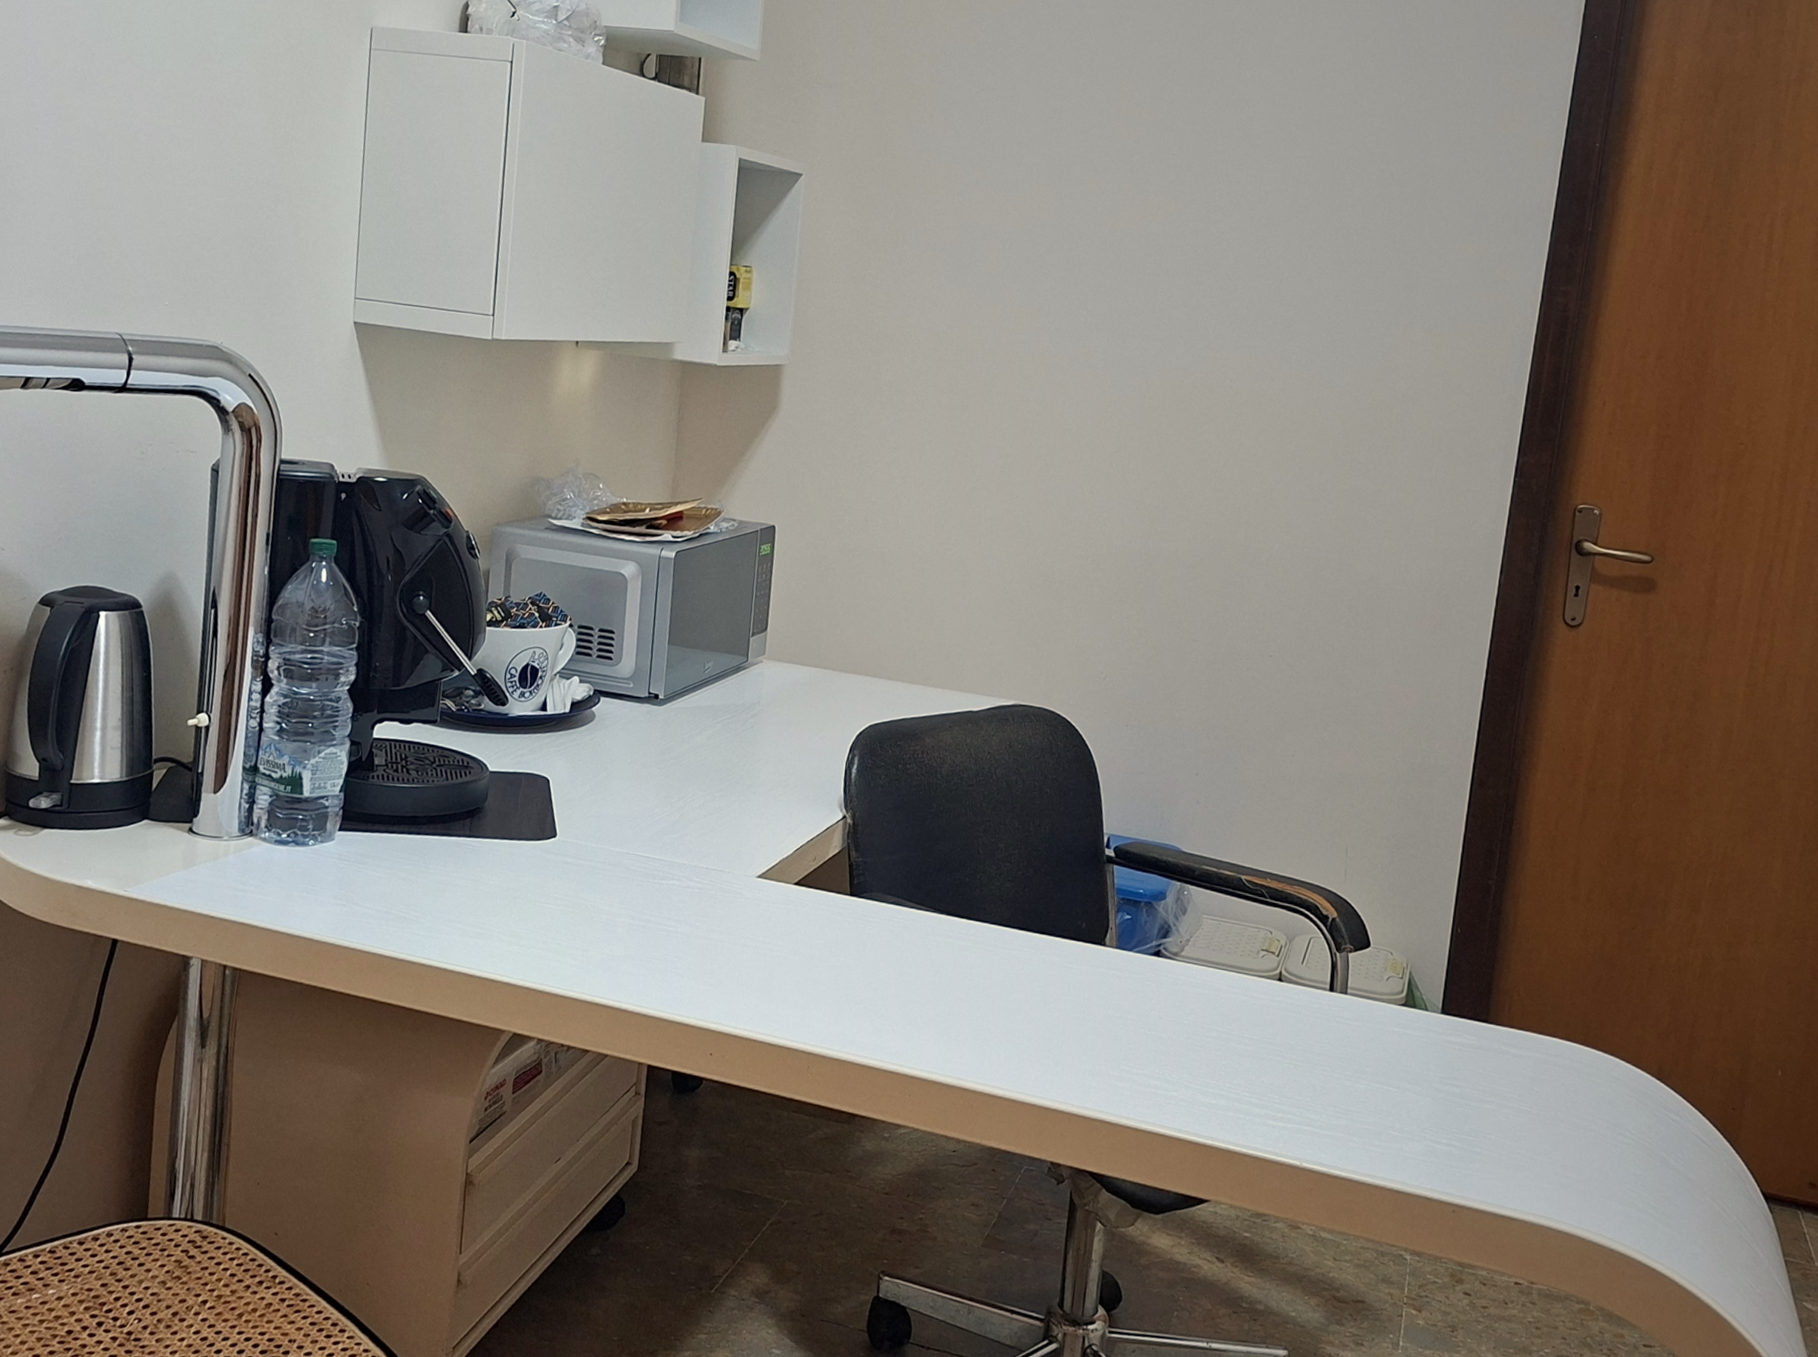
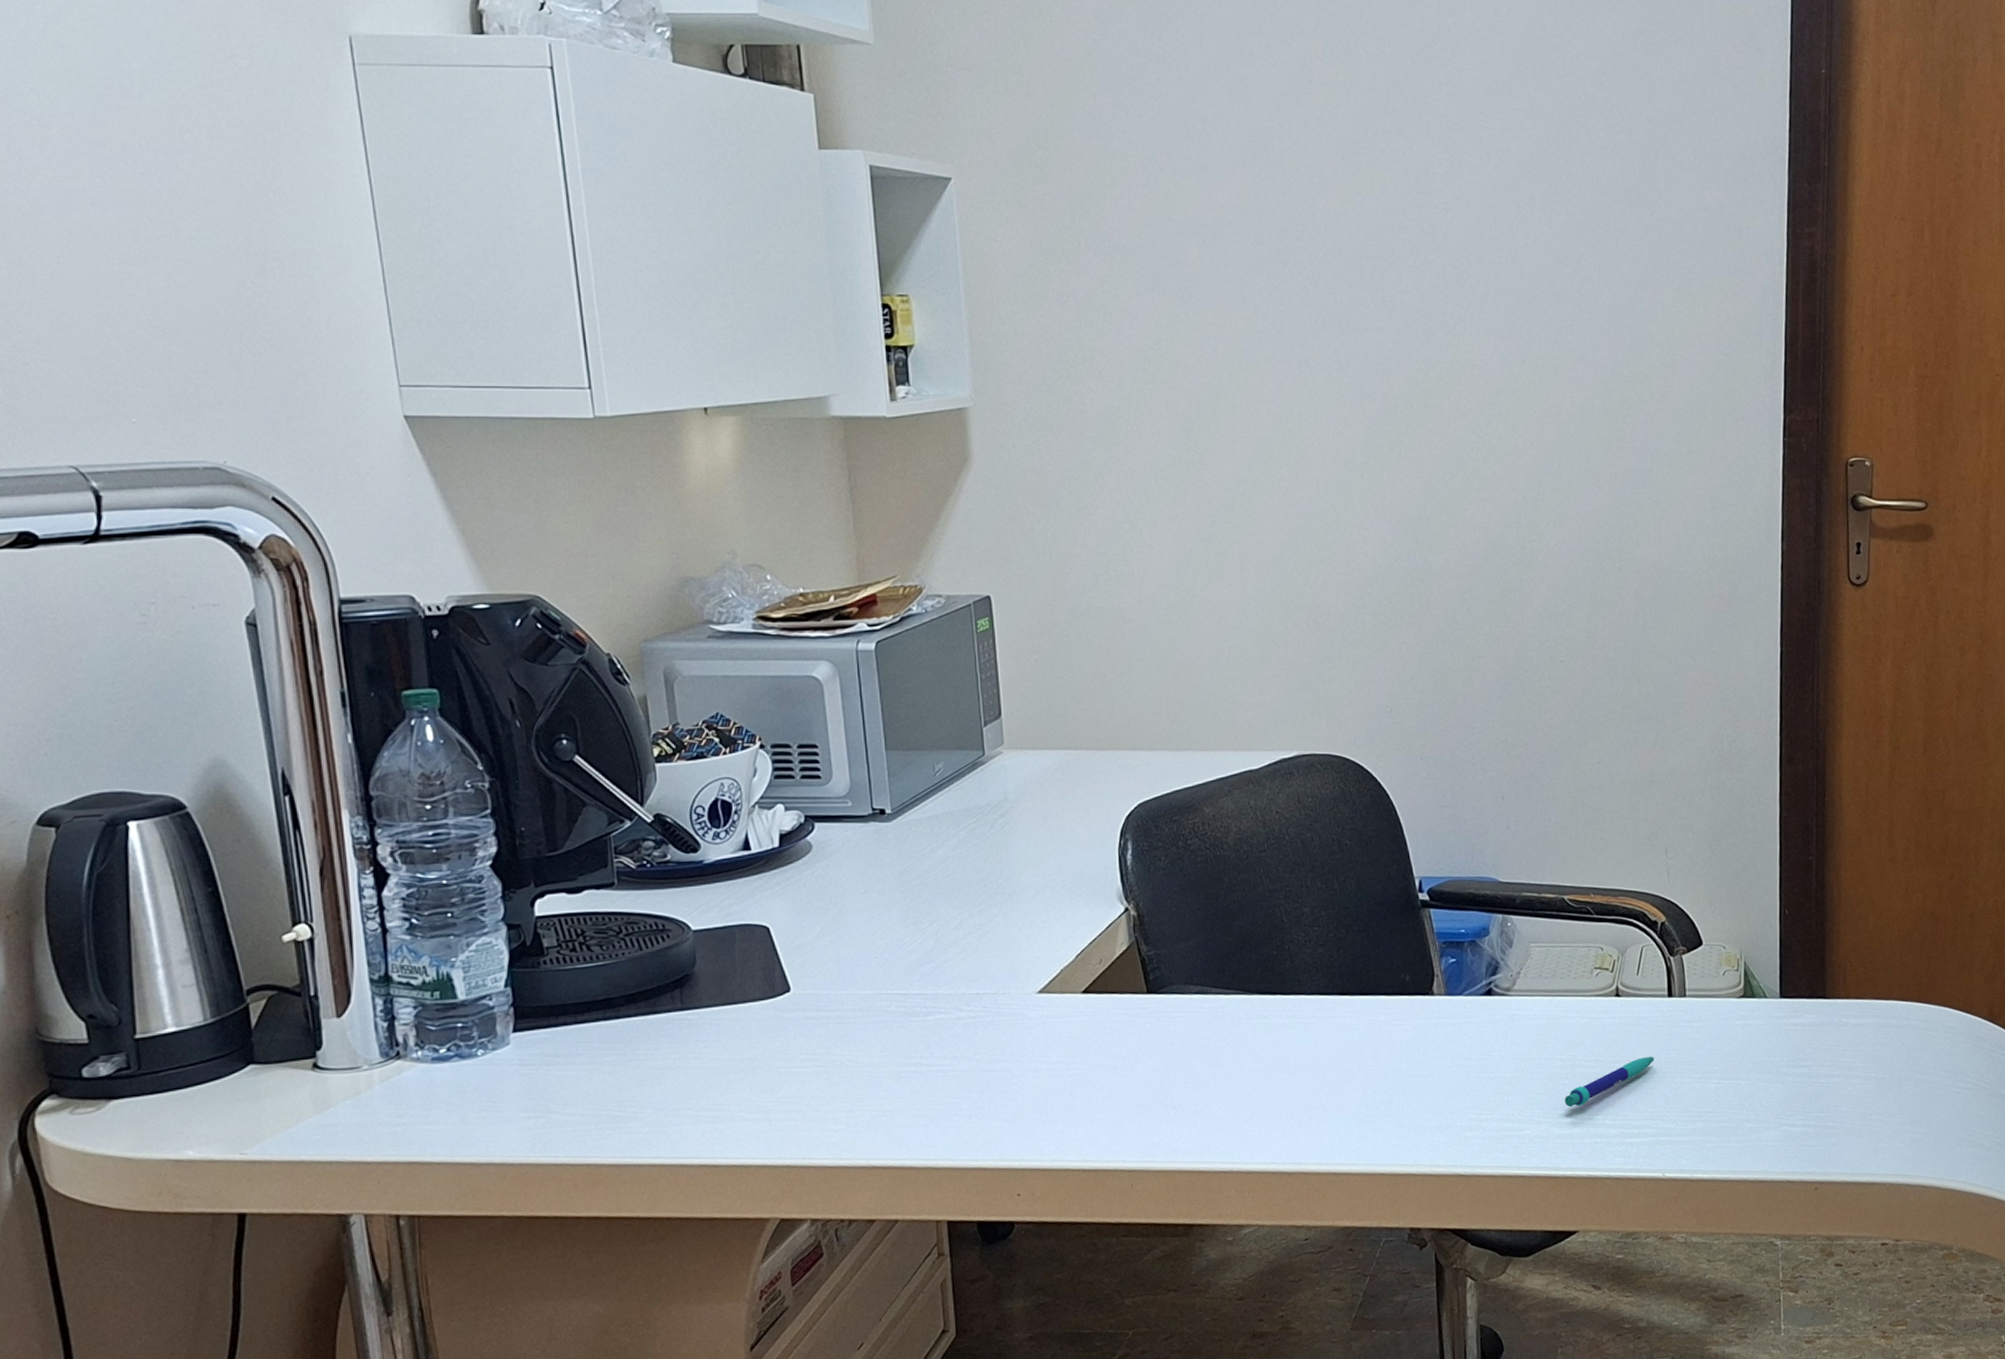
pen: none [1214,1044,1309,1079] -> present [1564,1056,1655,1108]

